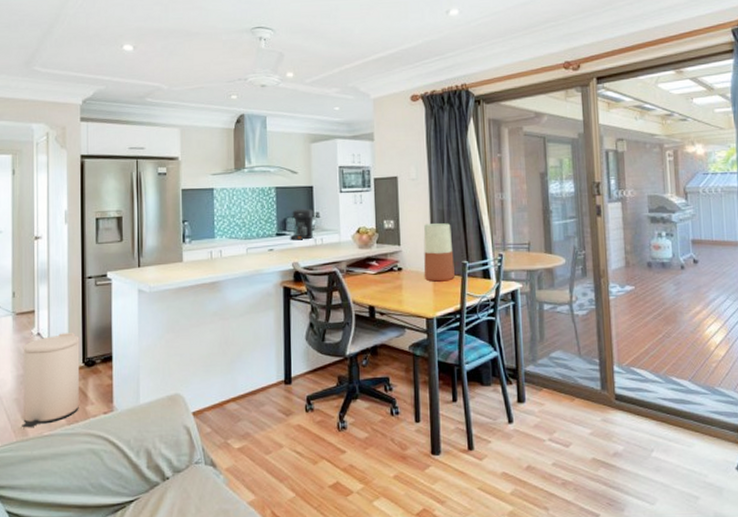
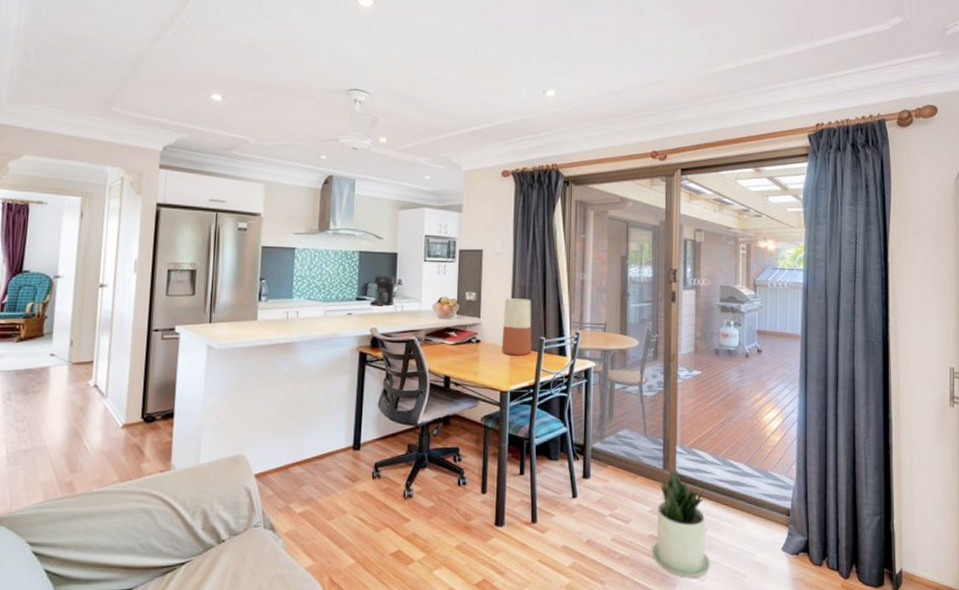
pedal bin: present [22,333,80,428] -> none [69,386,140,484]
planter: none [595,388,661,501] -> present [652,468,711,577]

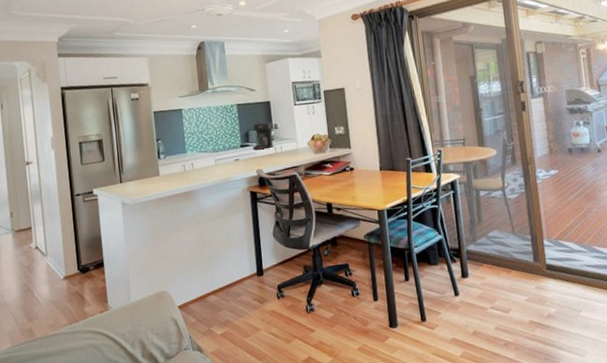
vase: present [501,298,532,356] -> none [370,126,400,178]
planter: present [652,468,711,577] -> none [532,260,590,355]

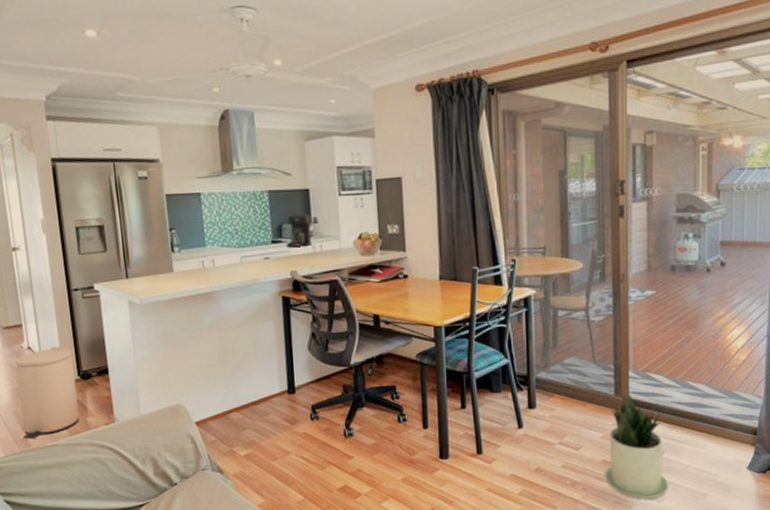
pedal bin: none [24,244,78,330] -> present [14,346,80,440]
planter: none [532,260,590,355] -> present [605,393,670,499]

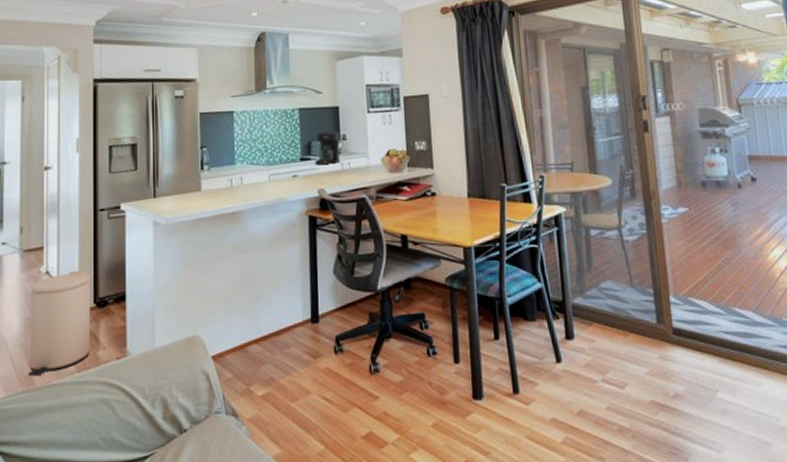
planter: present [605,393,670,499] -> none [655,321,728,449]

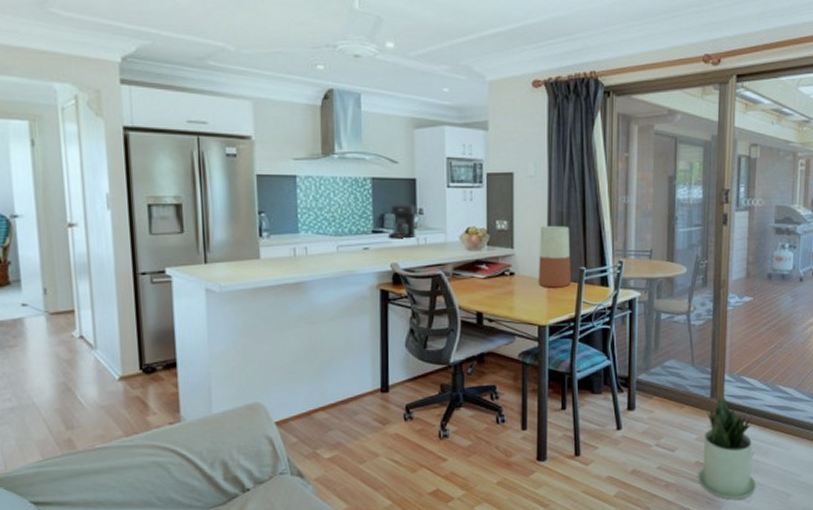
pedal bin: present [28,270,91,377] -> none [62,336,138,441]
vase: none [458,143,493,207] -> present [538,226,571,288]
planter: none [655,321,728,449] -> present [698,396,757,499]

